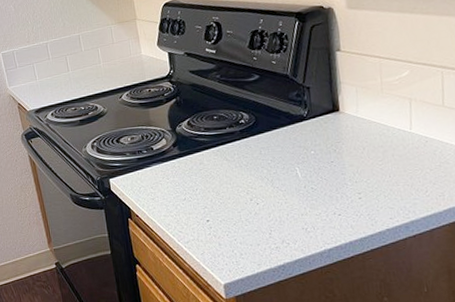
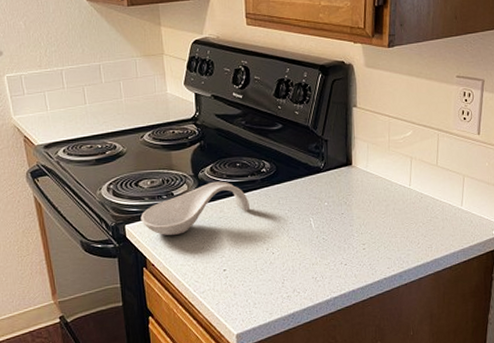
spoon rest: none [123,134,230,188] -> present [141,181,250,236]

